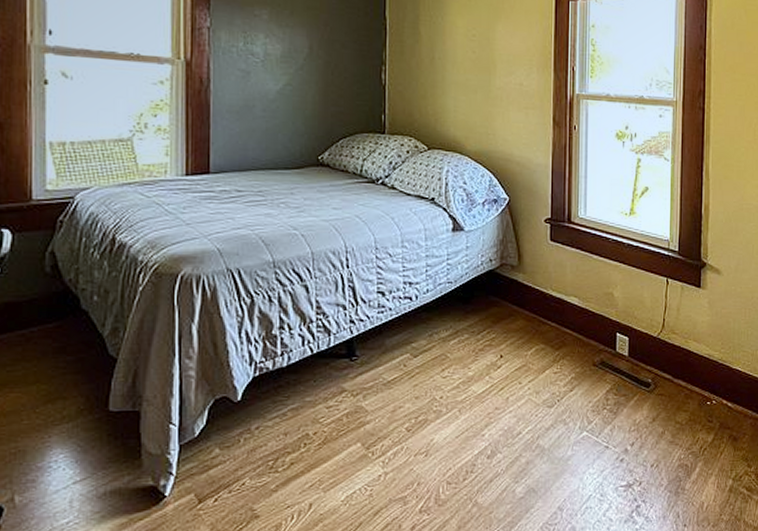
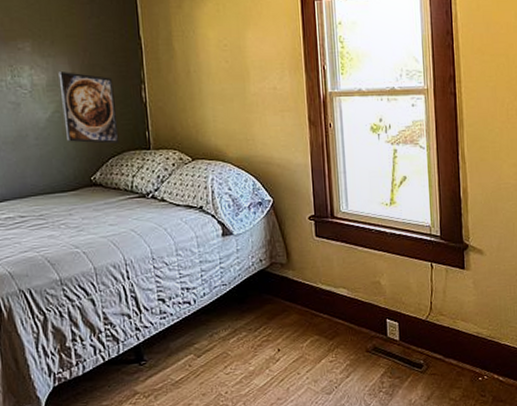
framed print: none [294,42,353,124] -> present [58,70,119,144]

